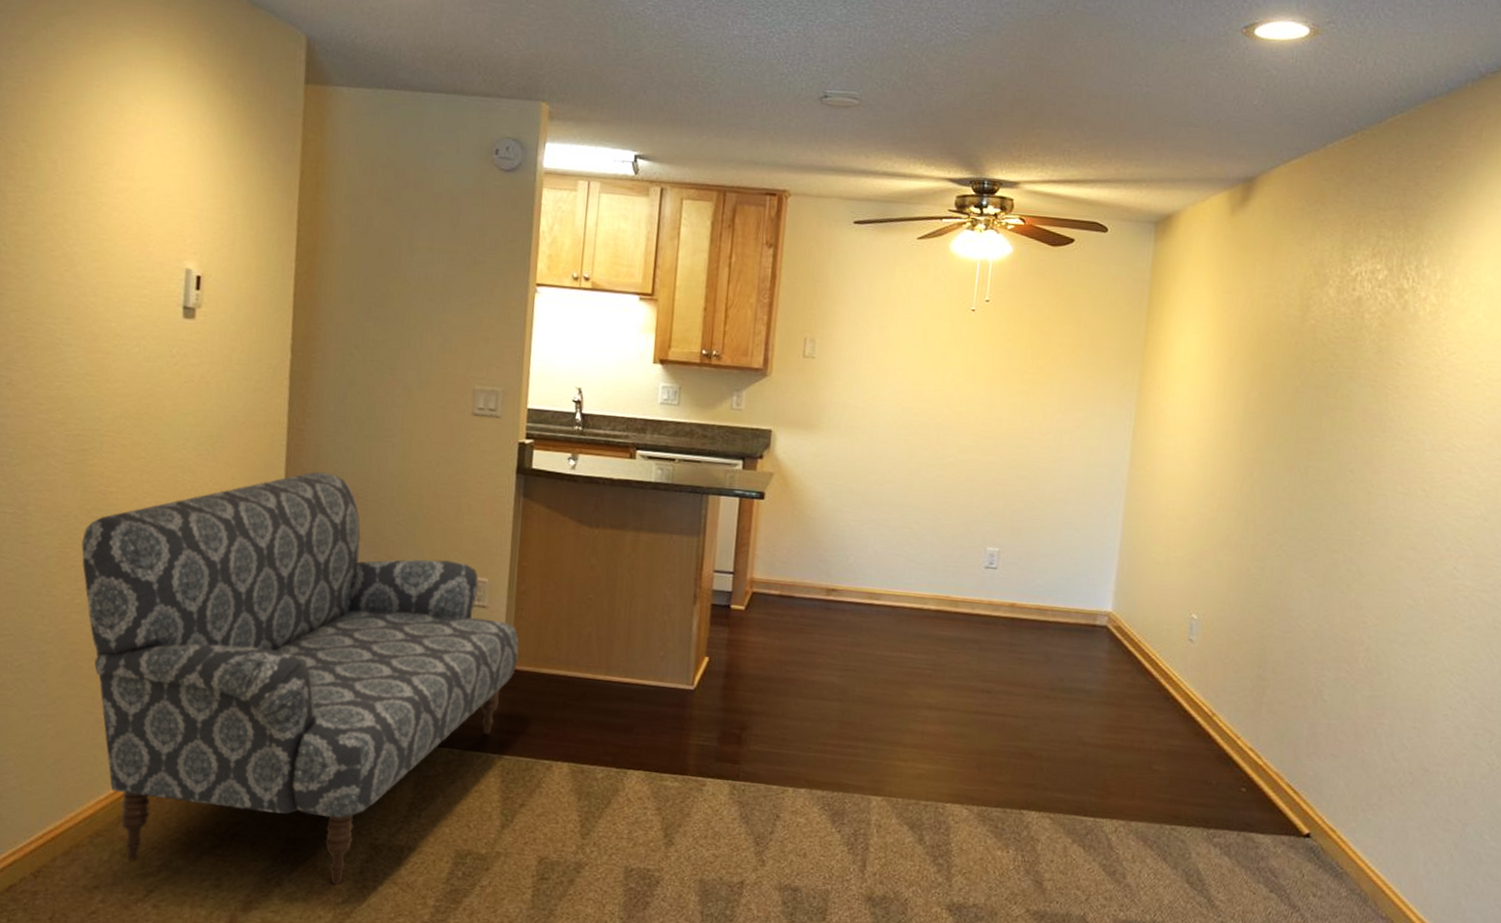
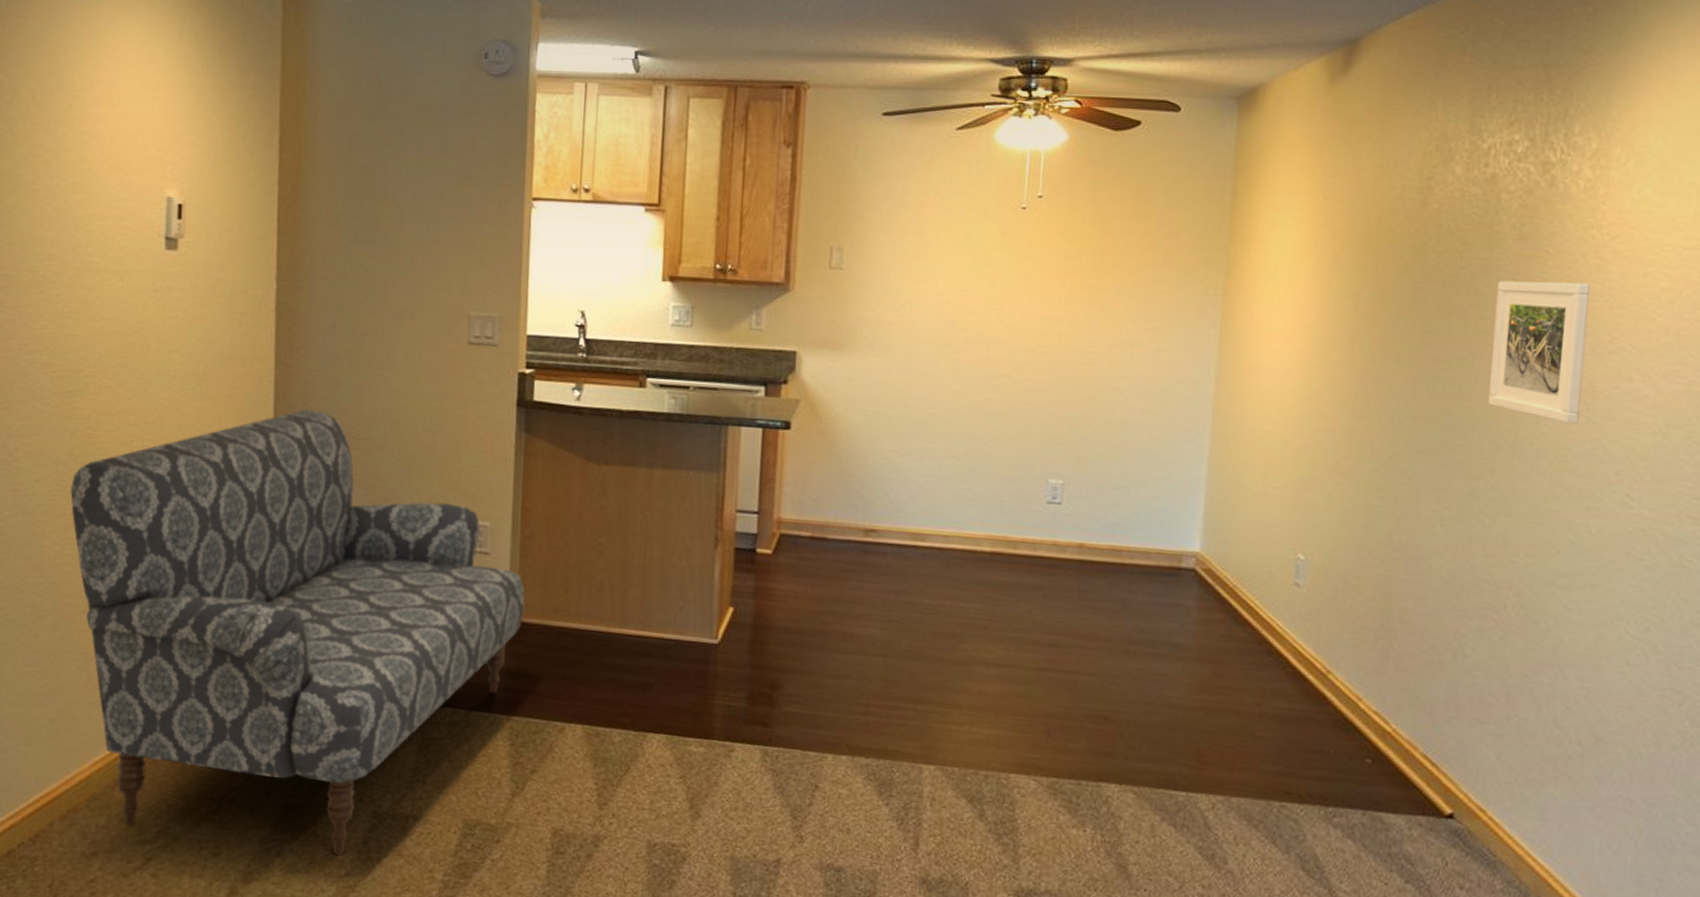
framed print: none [1348,386,1431,508] -> present [1487,280,1590,424]

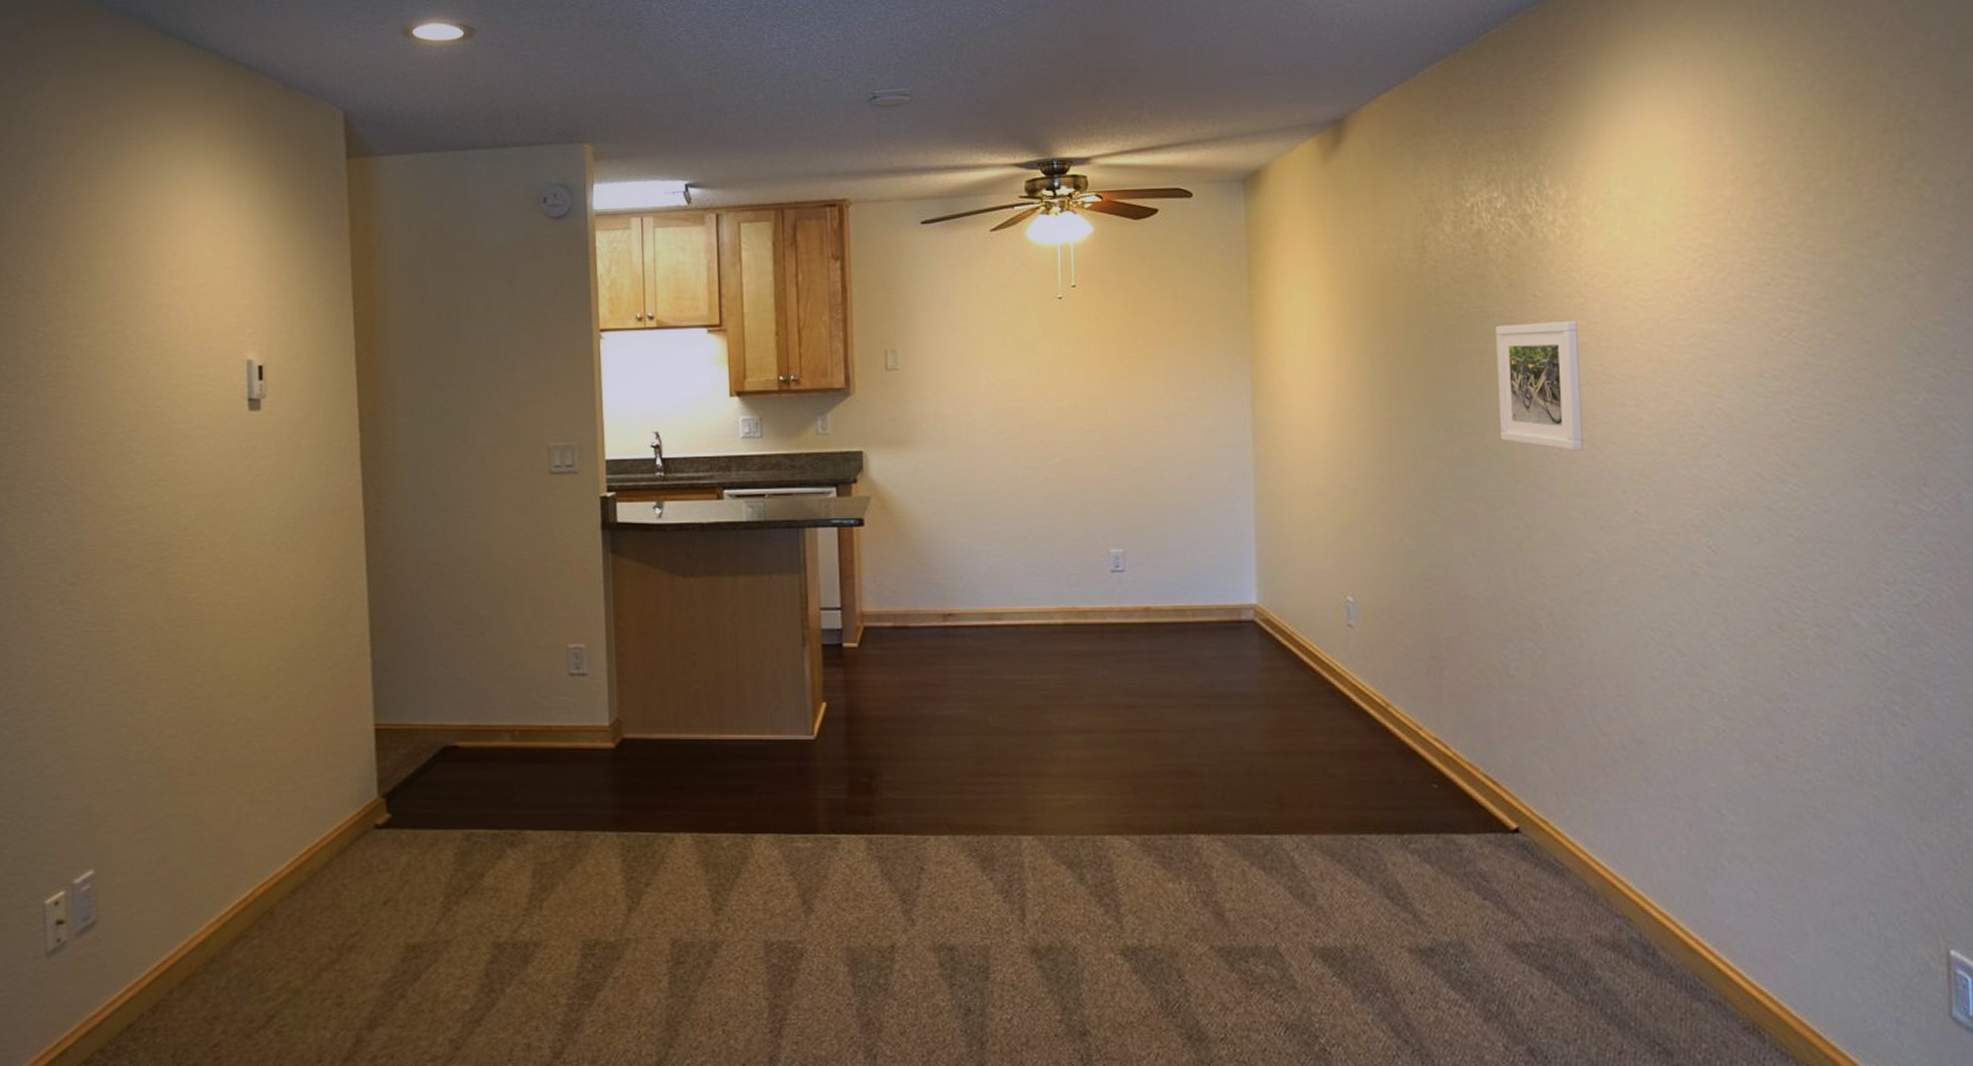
sofa: present [69,409,525,857] -> none [168,551,625,992]

